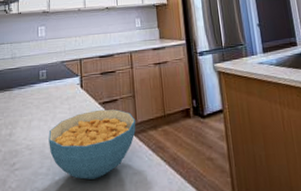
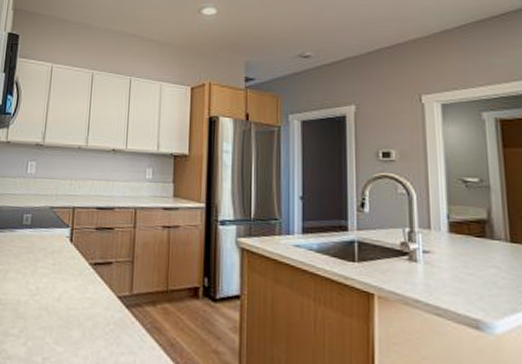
cereal bowl: present [48,109,136,180] -> none [24,271,131,352]

